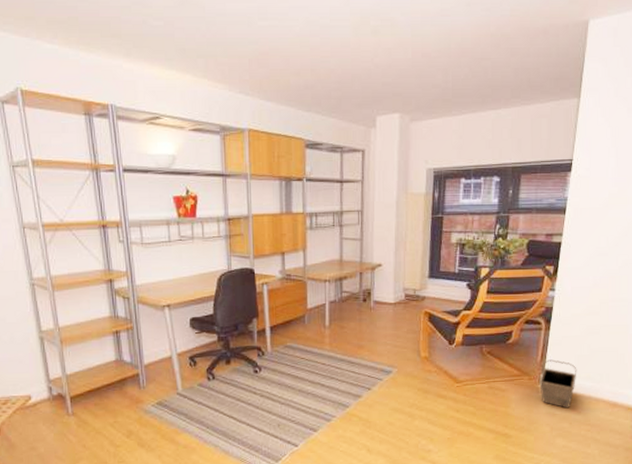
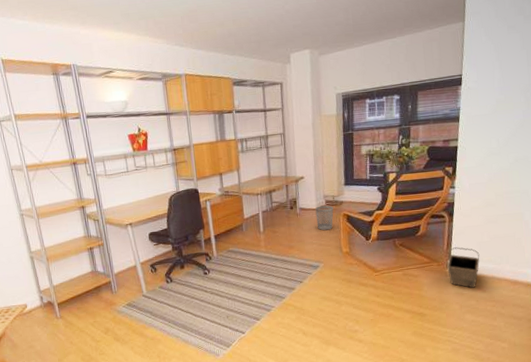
wastebasket: none [392,300,413,330] -> present [315,205,334,231]

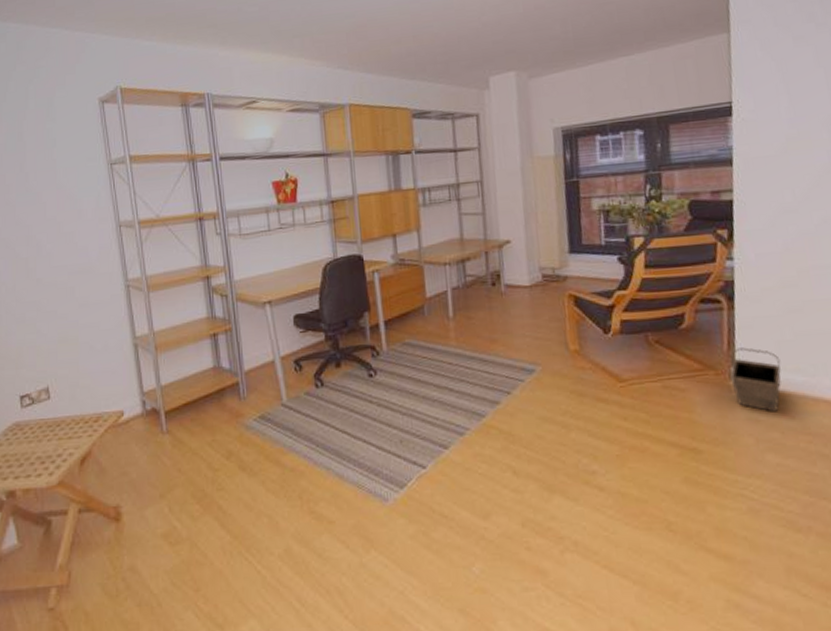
wastebasket: present [315,205,334,231] -> none [527,281,554,318]

